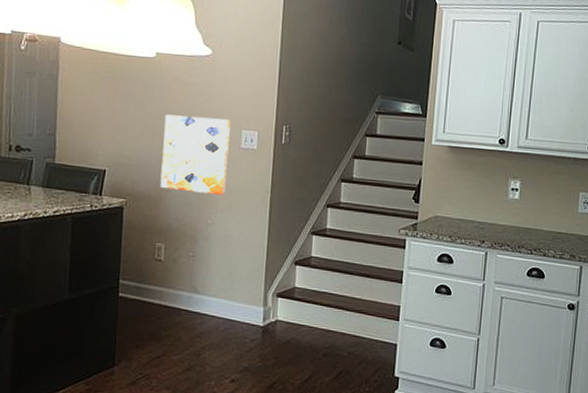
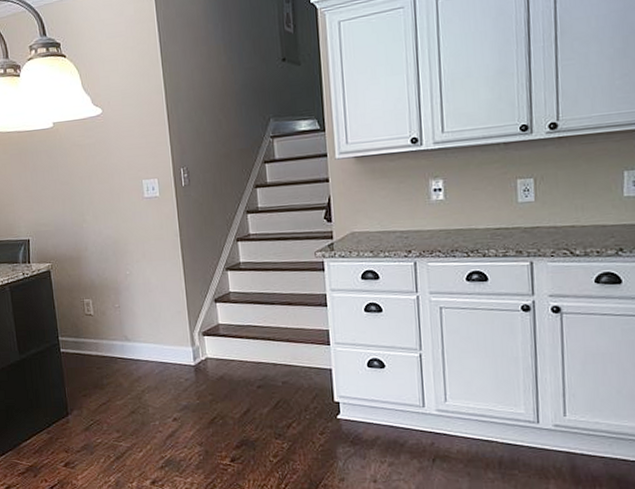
wall art: present [160,114,231,196] -> none [71,172,138,248]

